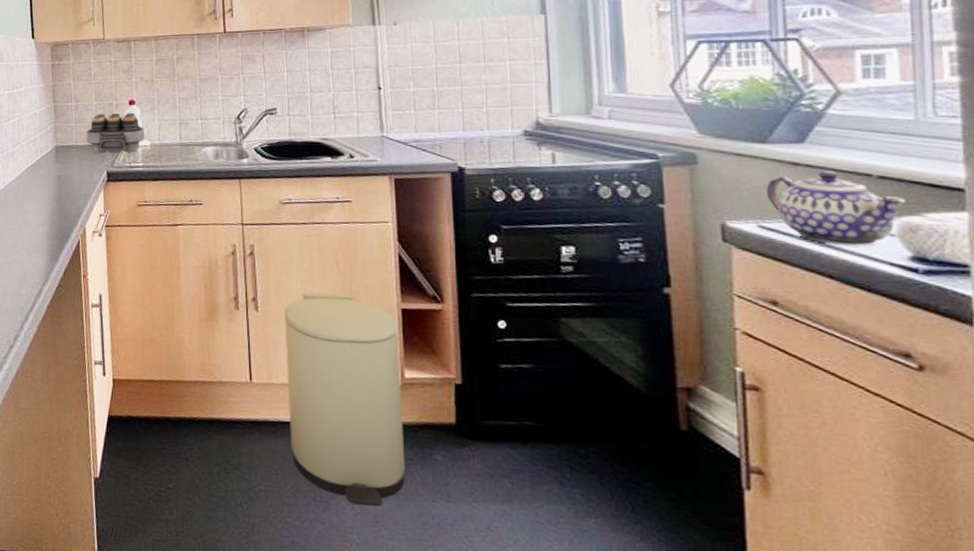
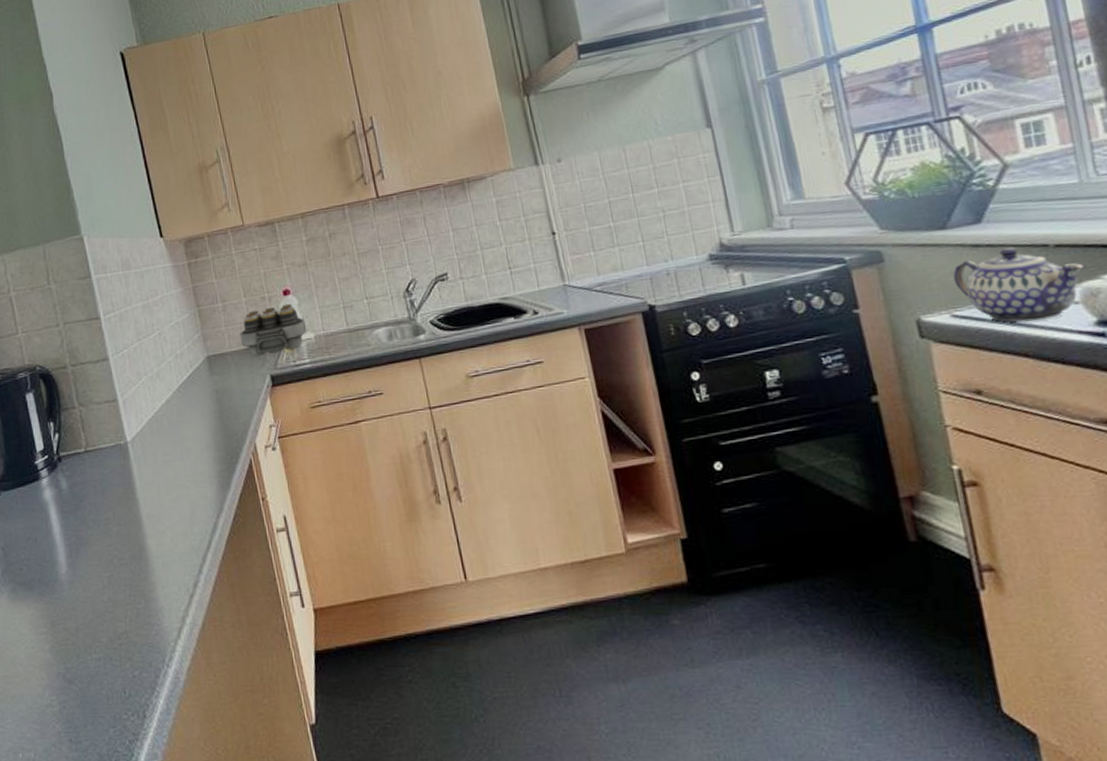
pedal bin: present [284,292,405,507] -> none [489,463,646,692]

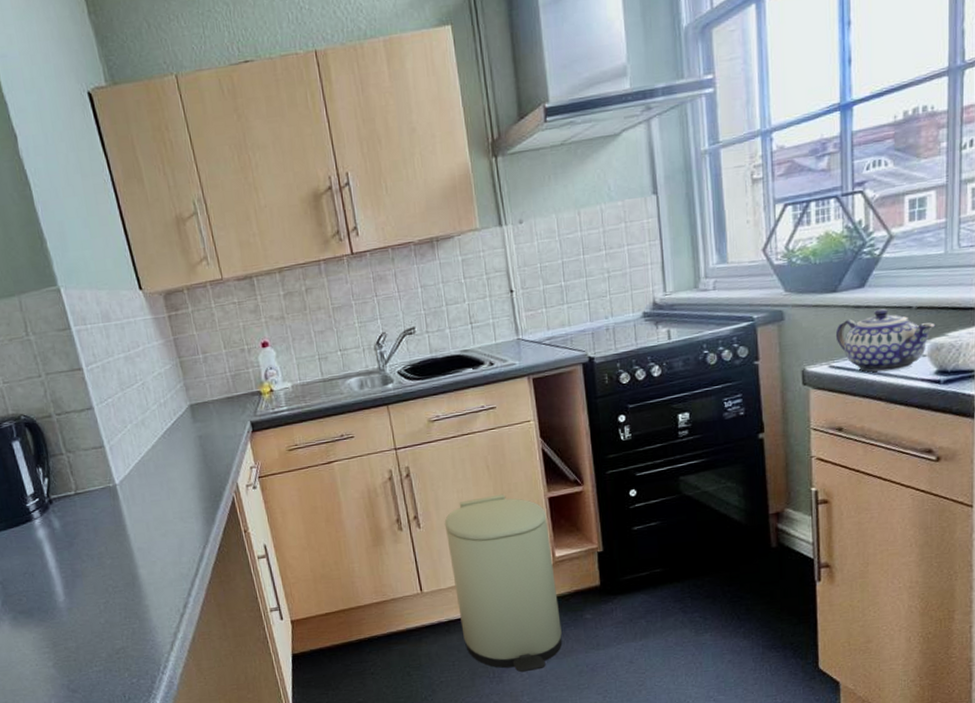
spice rack: present [239,303,307,357] -> none [221,355,285,405]
pedal bin: none [489,463,646,692] -> present [444,493,562,673]

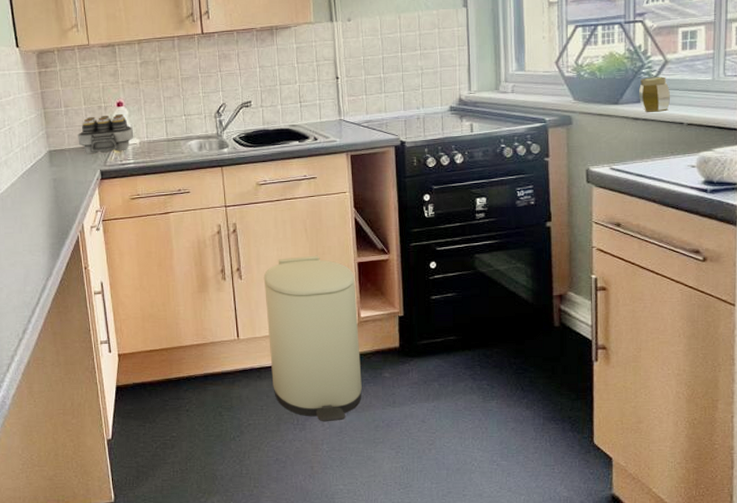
spice rack: none [221,355,285,405] -> present [78,113,134,154]
teapot: present [835,308,937,372] -> none [616,122,705,177]
jar: none [860,255,897,298] -> present [639,77,671,112]

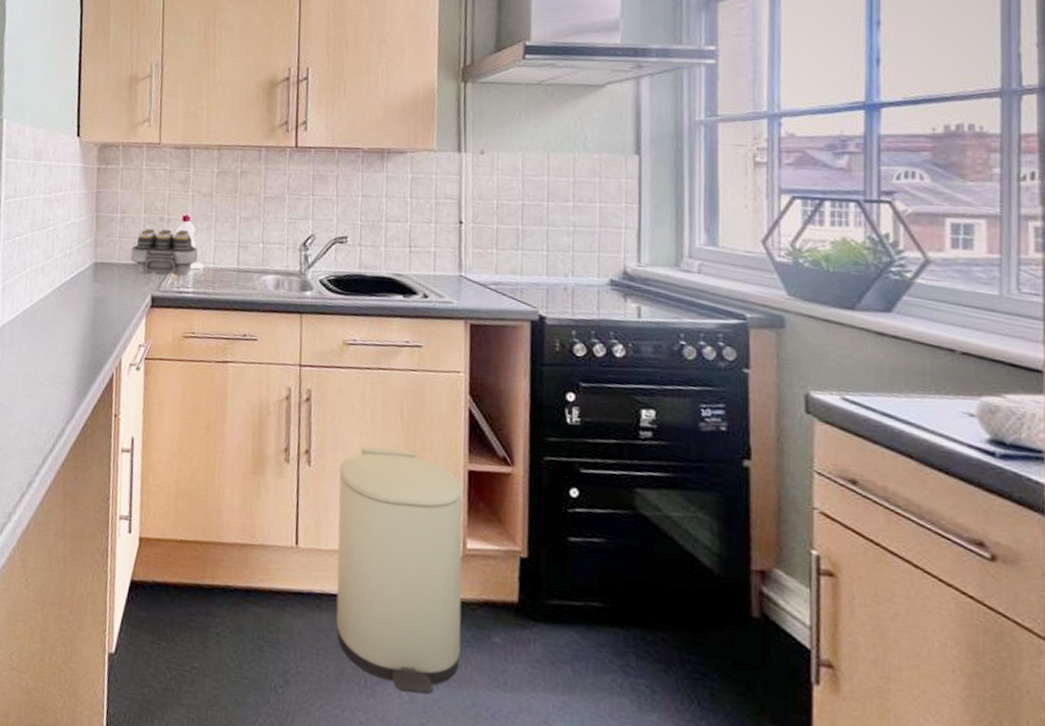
jar: present [639,77,671,112] -> none [886,278,935,330]

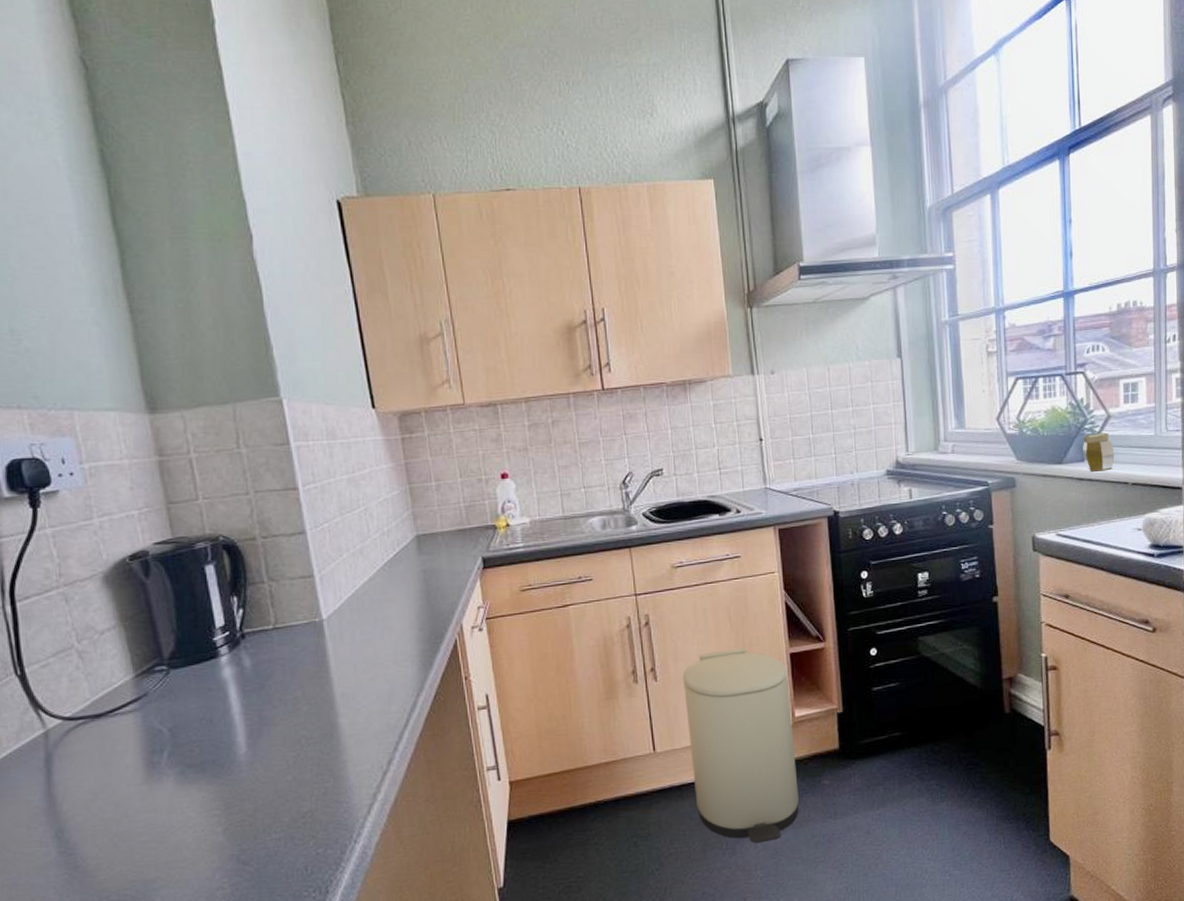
spice rack: present [130,229,198,277] -> none [453,487,523,538]
jar: none [886,278,935,330] -> present [1083,433,1115,472]

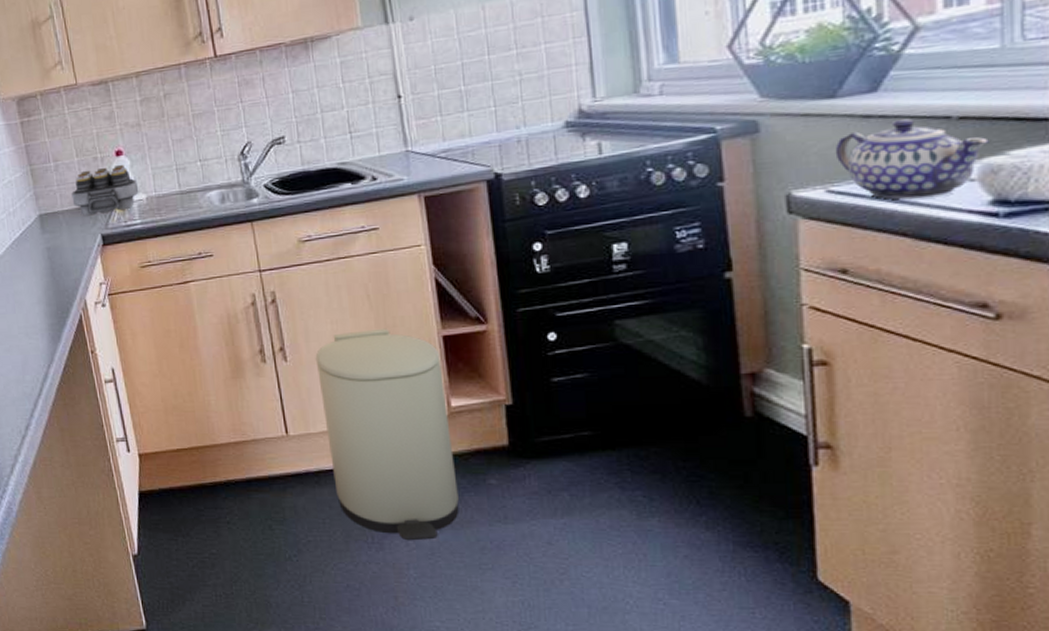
spice rack: none [453,487,523,538] -> present [71,164,139,216]
teapot: none [1062,482,1150,543] -> present [835,118,991,200]
jar: present [1083,433,1115,472] -> none [871,50,927,105]

